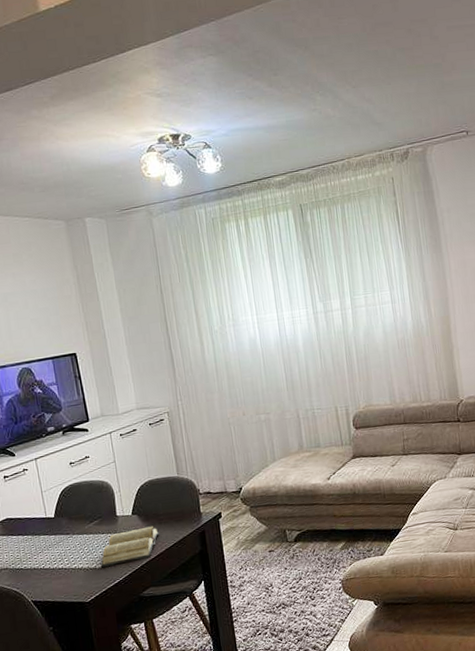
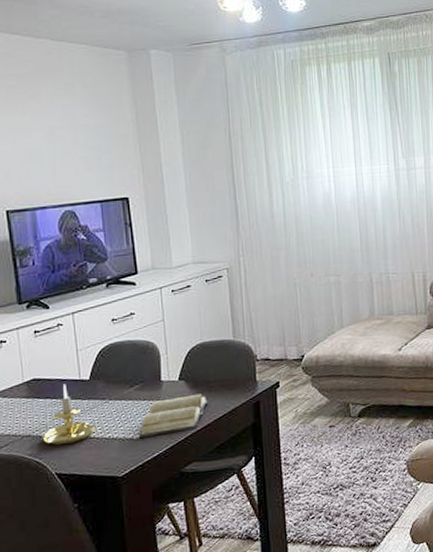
candle holder: none [17,521,63,576] -> present [42,383,96,445]

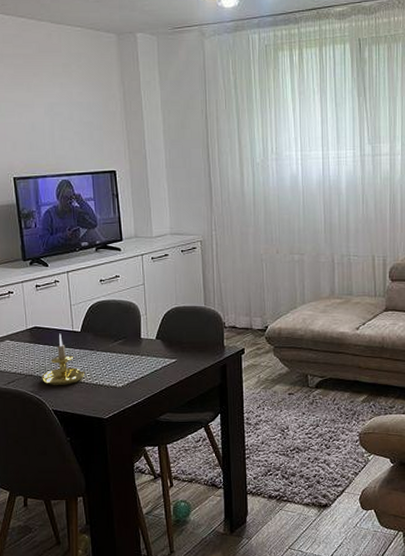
diary: present [138,393,209,438] -> none [120,353,182,386]

